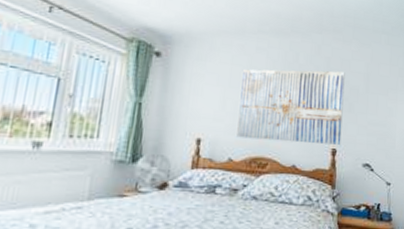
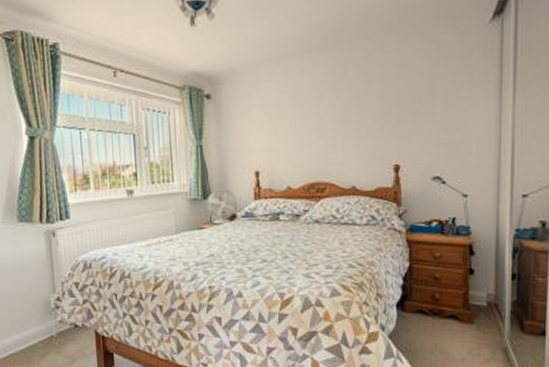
wall art: present [237,69,345,145] -> none [290,76,404,166]

